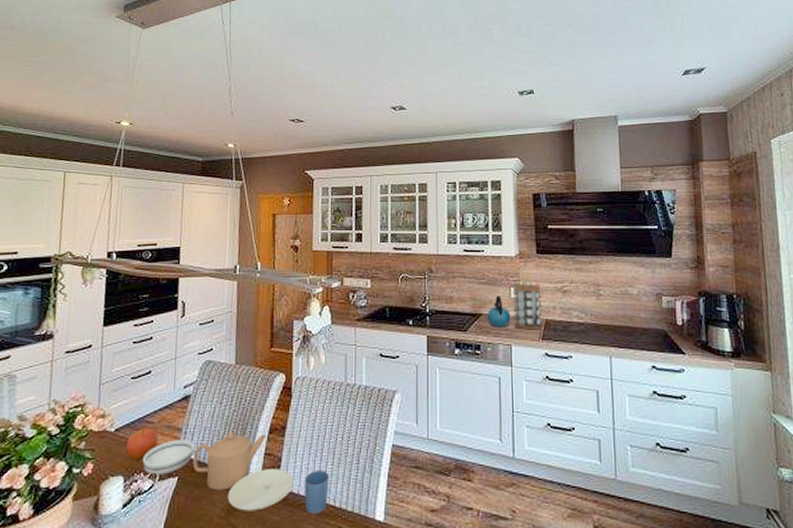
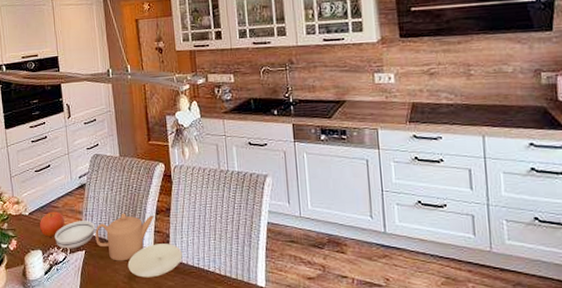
mug: present [304,470,329,514] -> none [192,245,214,281]
kettle: present [488,295,511,327] -> none [352,82,376,113]
spice rack: present [513,280,542,330] -> none [376,65,409,114]

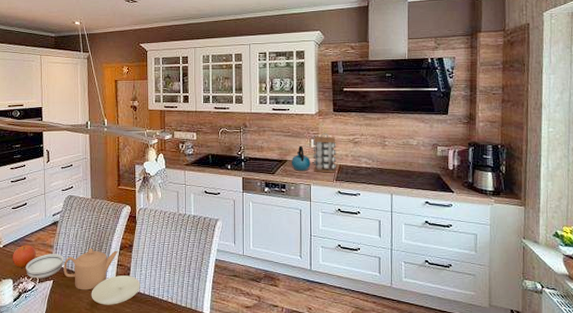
kettle: none [352,82,376,113] -> present [292,145,311,171]
spice rack: none [376,65,409,114] -> present [313,133,336,173]

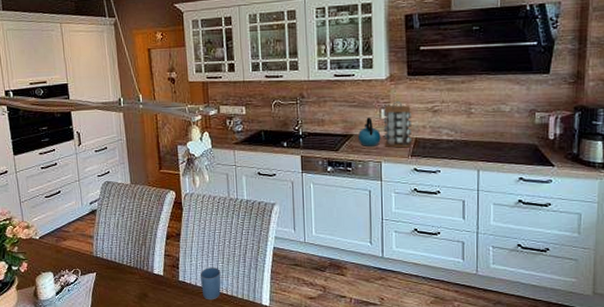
fruit: present [13,245,36,268] -> none [50,236,76,260]
bowl: present [25,254,63,279] -> none [65,245,106,271]
teapot: present [63,248,118,290] -> none [106,237,164,283]
plate: present [91,275,140,305] -> none [138,266,191,298]
mug: none [149,277,167,308] -> present [201,268,221,300]

